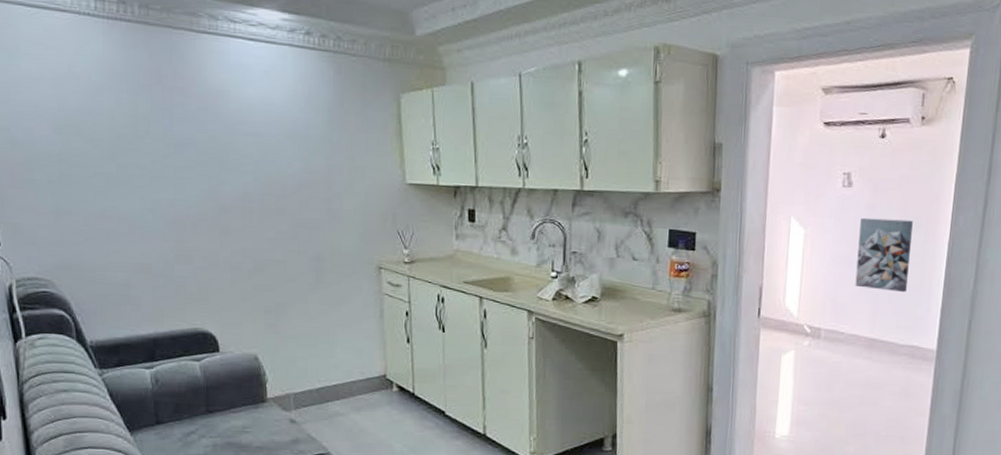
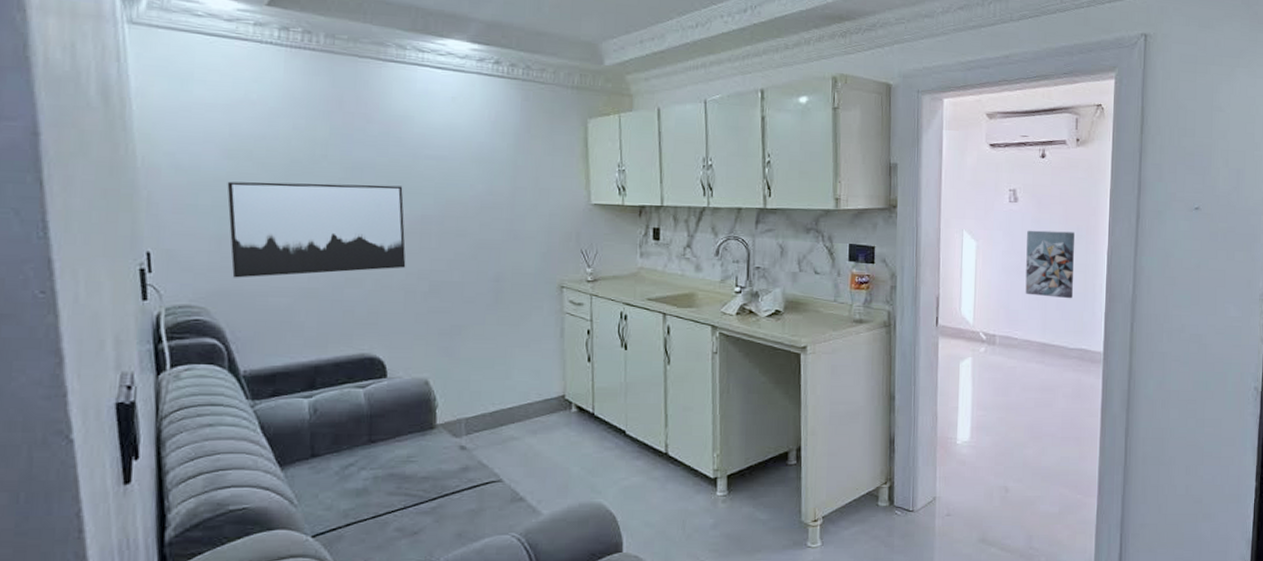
wall art: none [60,157,231,253] -> present [227,181,406,278]

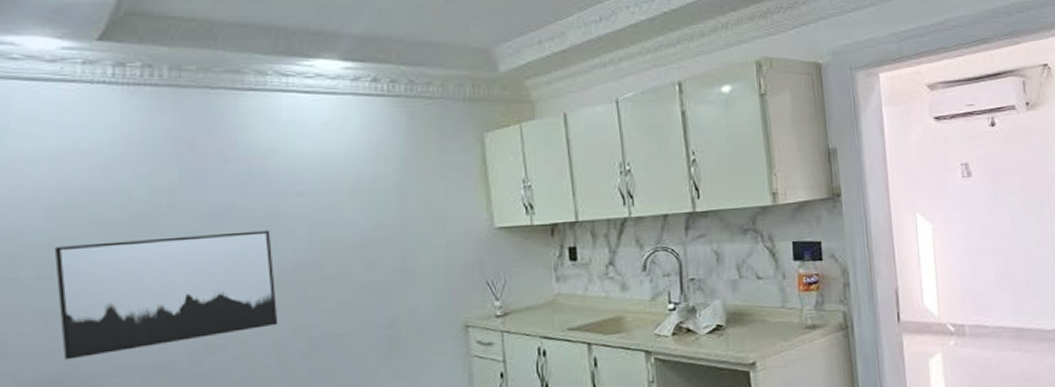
wall art: present [1025,230,1074,299] -> none [985,203,1043,277]

